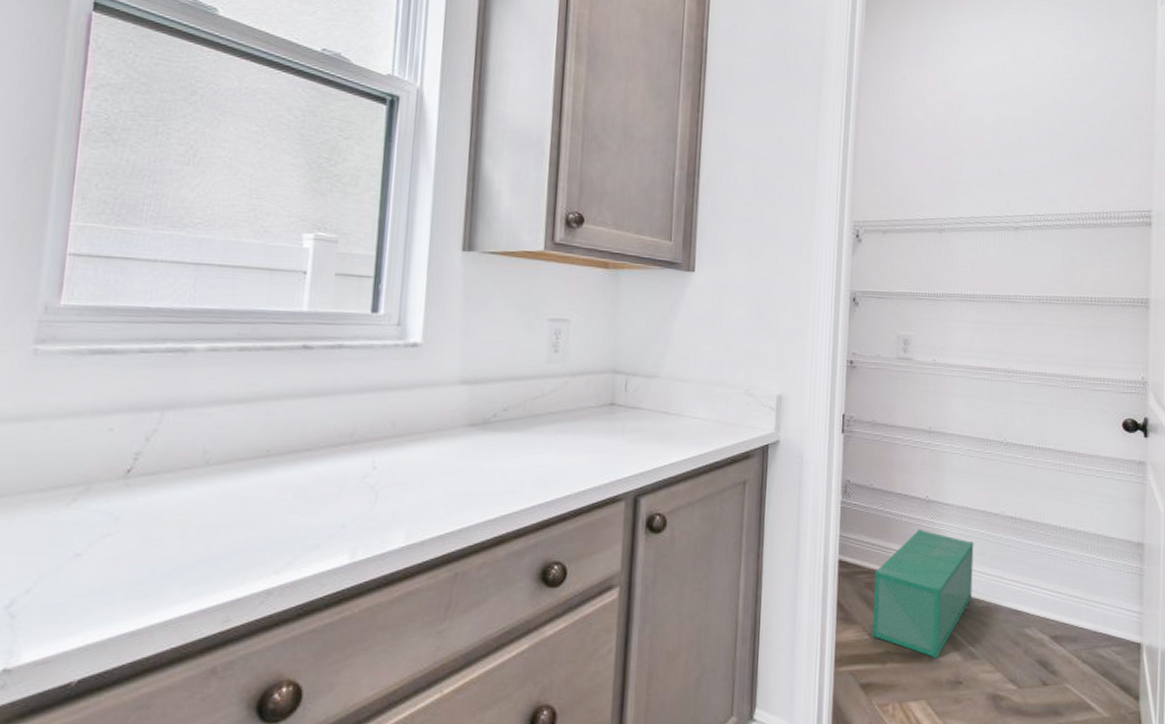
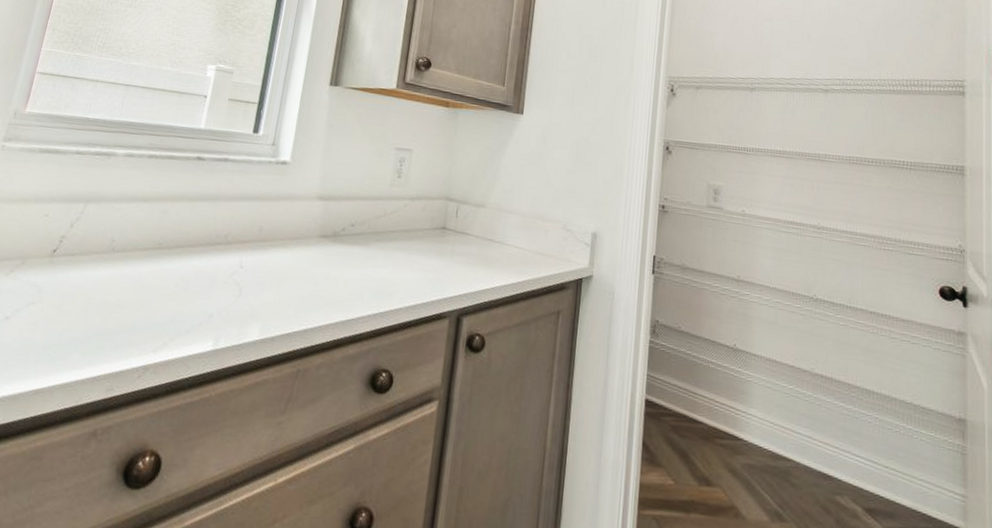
storage bin: present [871,529,974,659] -> none [676,377,783,516]

